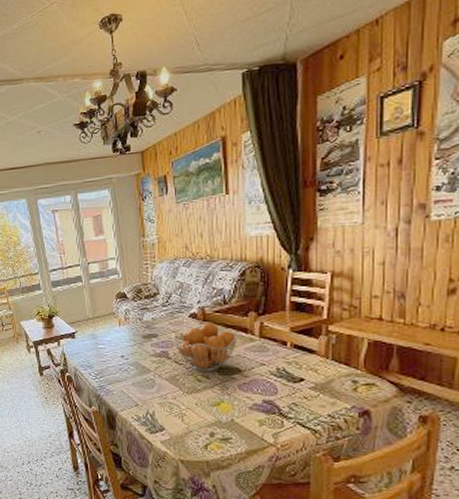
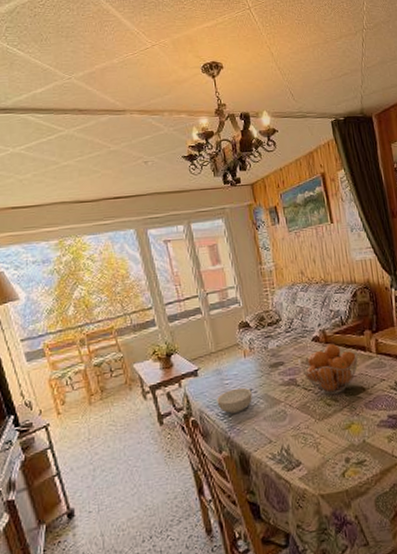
cereal bowl: none [90,353,123,375] -> present [217,387,252,414]

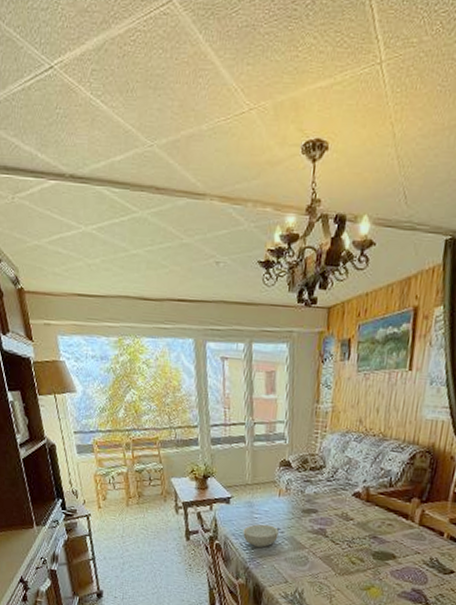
fruit basket: present [298,343,358,395] -> none [333,503,398,555]

